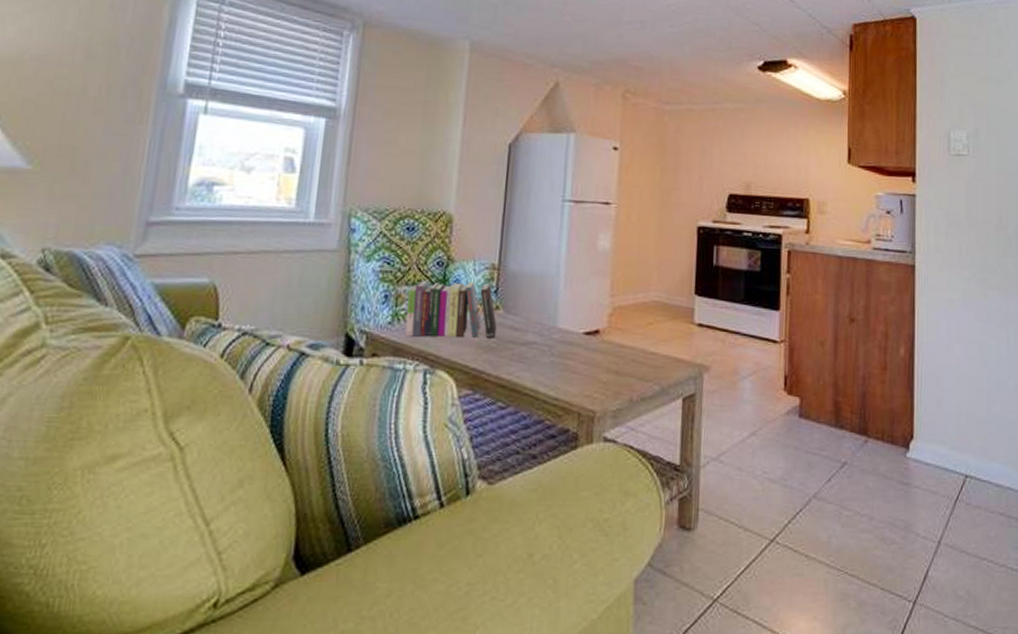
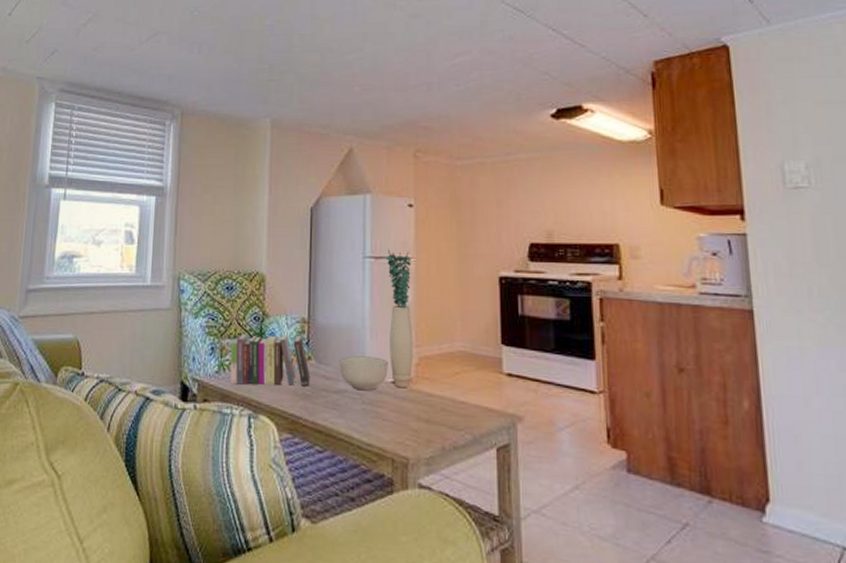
bowl: none [529,305,581,343] -> present [339,356,388,391]
vase: none [583,193,612,340] -> present [385,249,414,389]

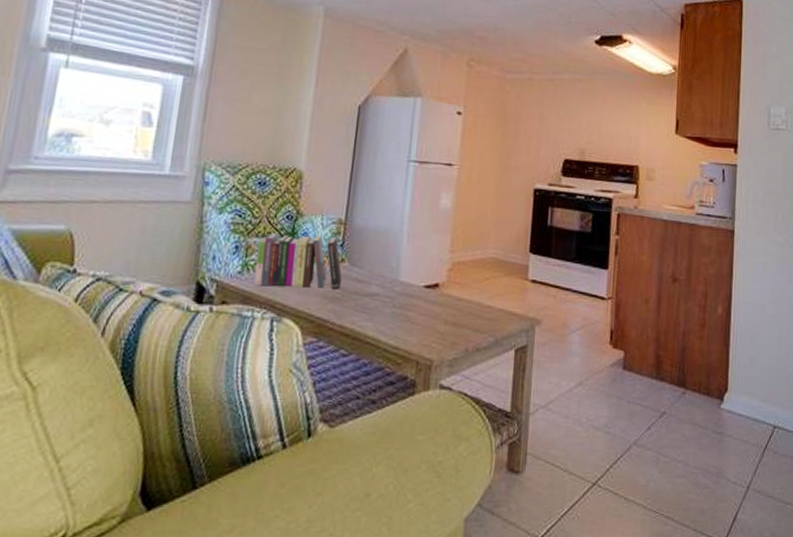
bowl: present [339,356,388,391] -> none [372,259,422,295]
vase: present [385,249,414,389] -> none [424,154,454,293]

